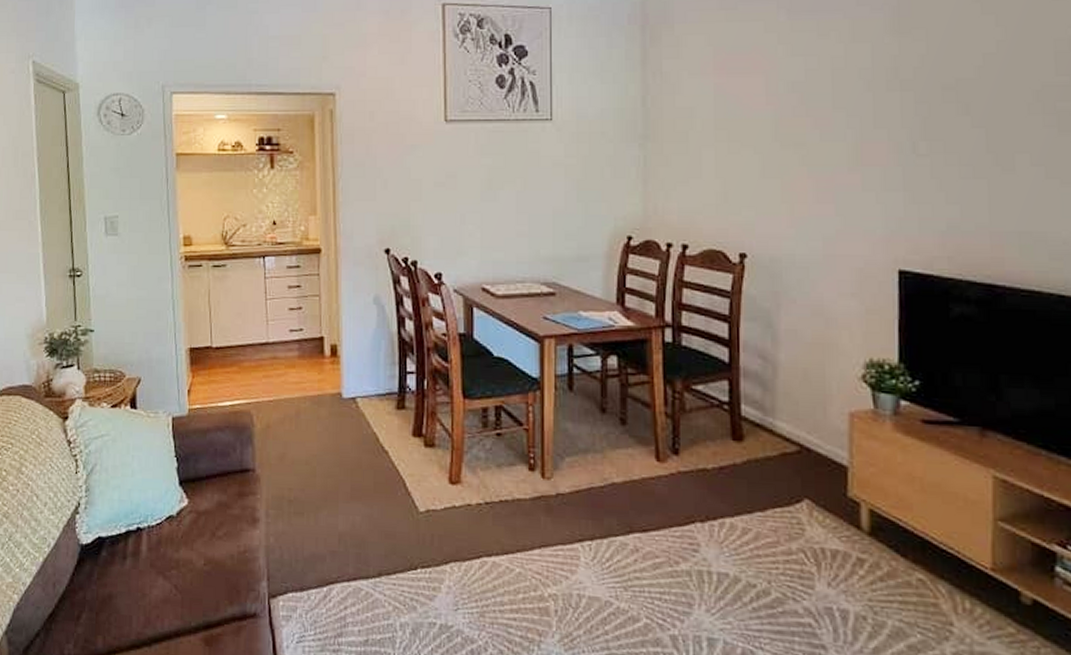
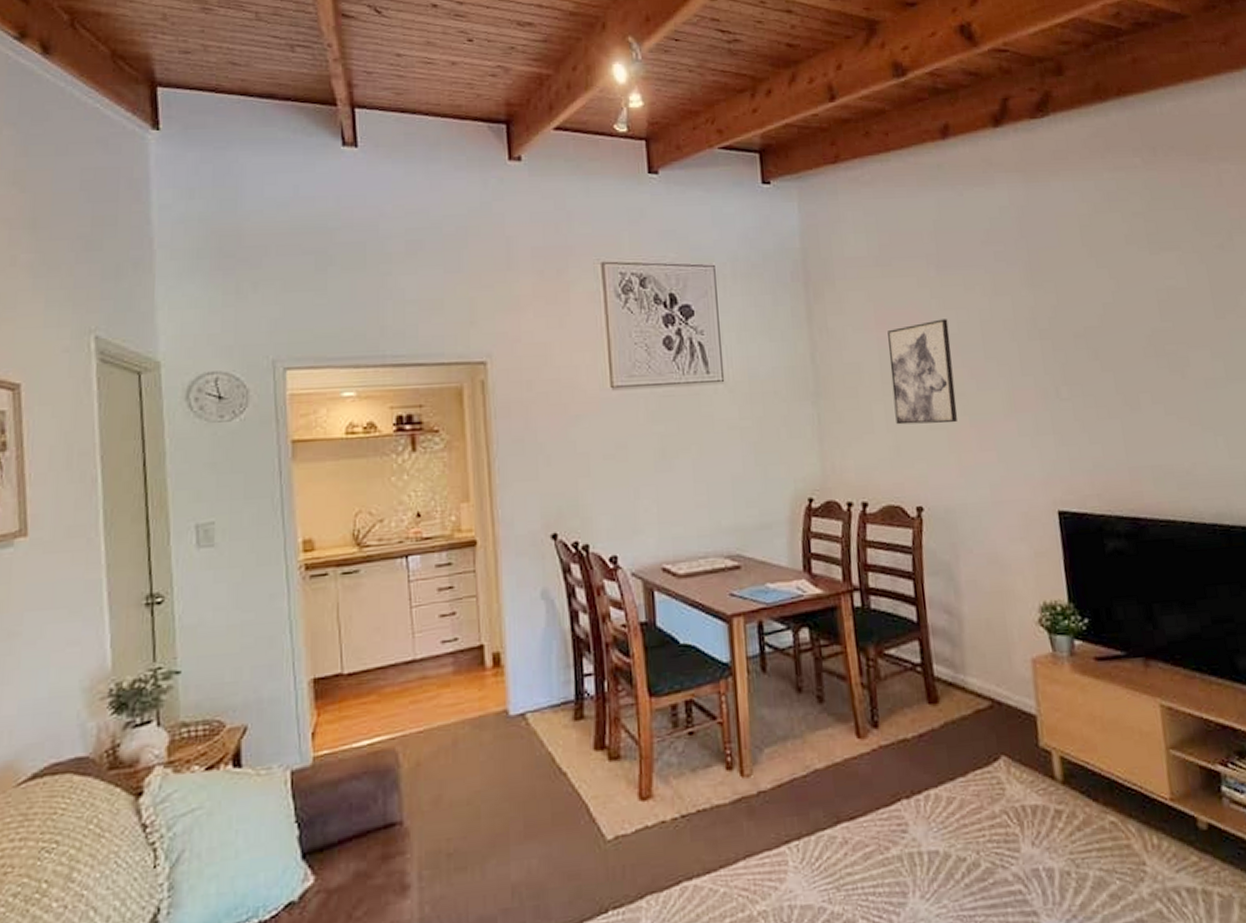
wall art: none [725,66,795,173] -> present [888,319,958,425]

